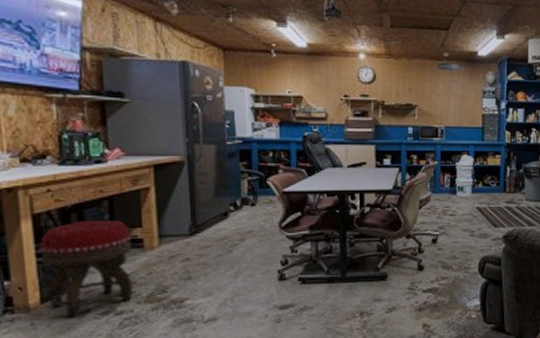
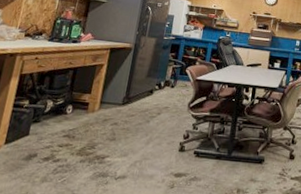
footstool: present [39,219,133,318] -> none [10,83,82,159]

